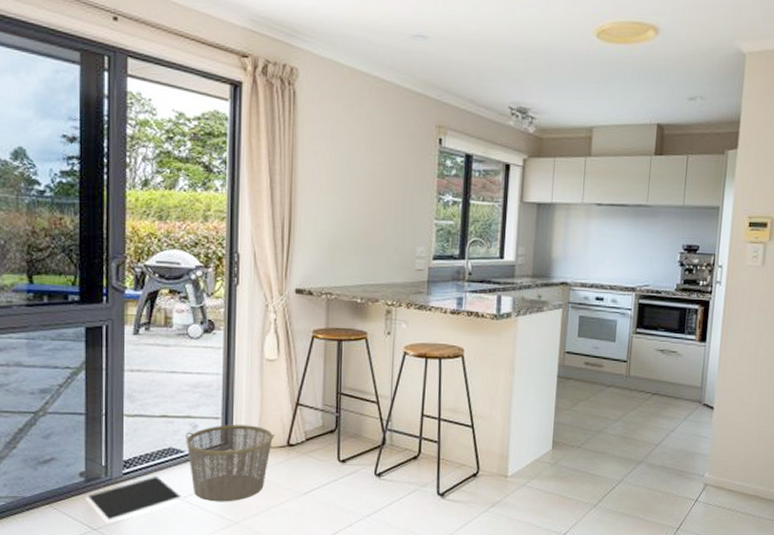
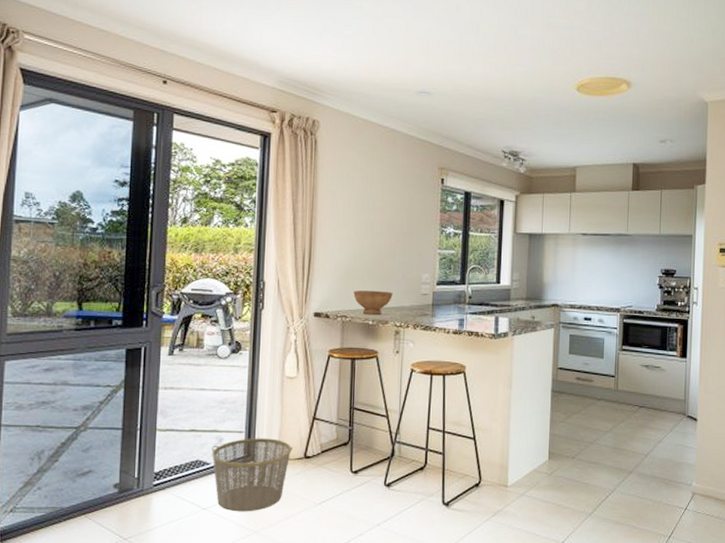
door mat: present [87,476,183,522] -> none [120,487,207,531]
bowl: none [339,265,383,293] -> present [353,290,393,316]

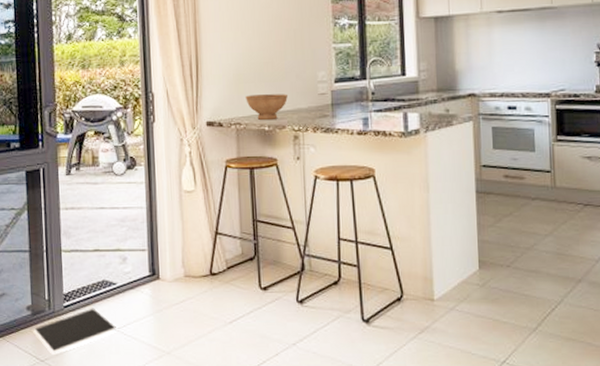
door mat: none [120,487,207,531] -> present [34,308,118,353]
basket: present [212,438,293,512] -> none [117,256,197,333]

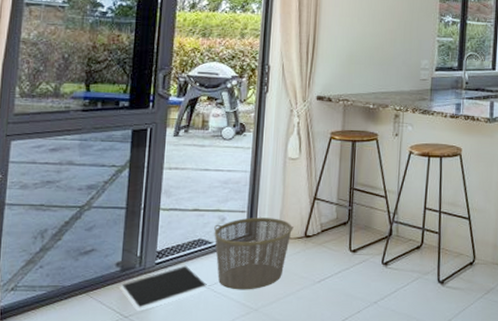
basket: none [117,256,197,333] -> present [214,217,294,290]
bowl: present [245,94,288,121] -> none [355,75,393,100]

